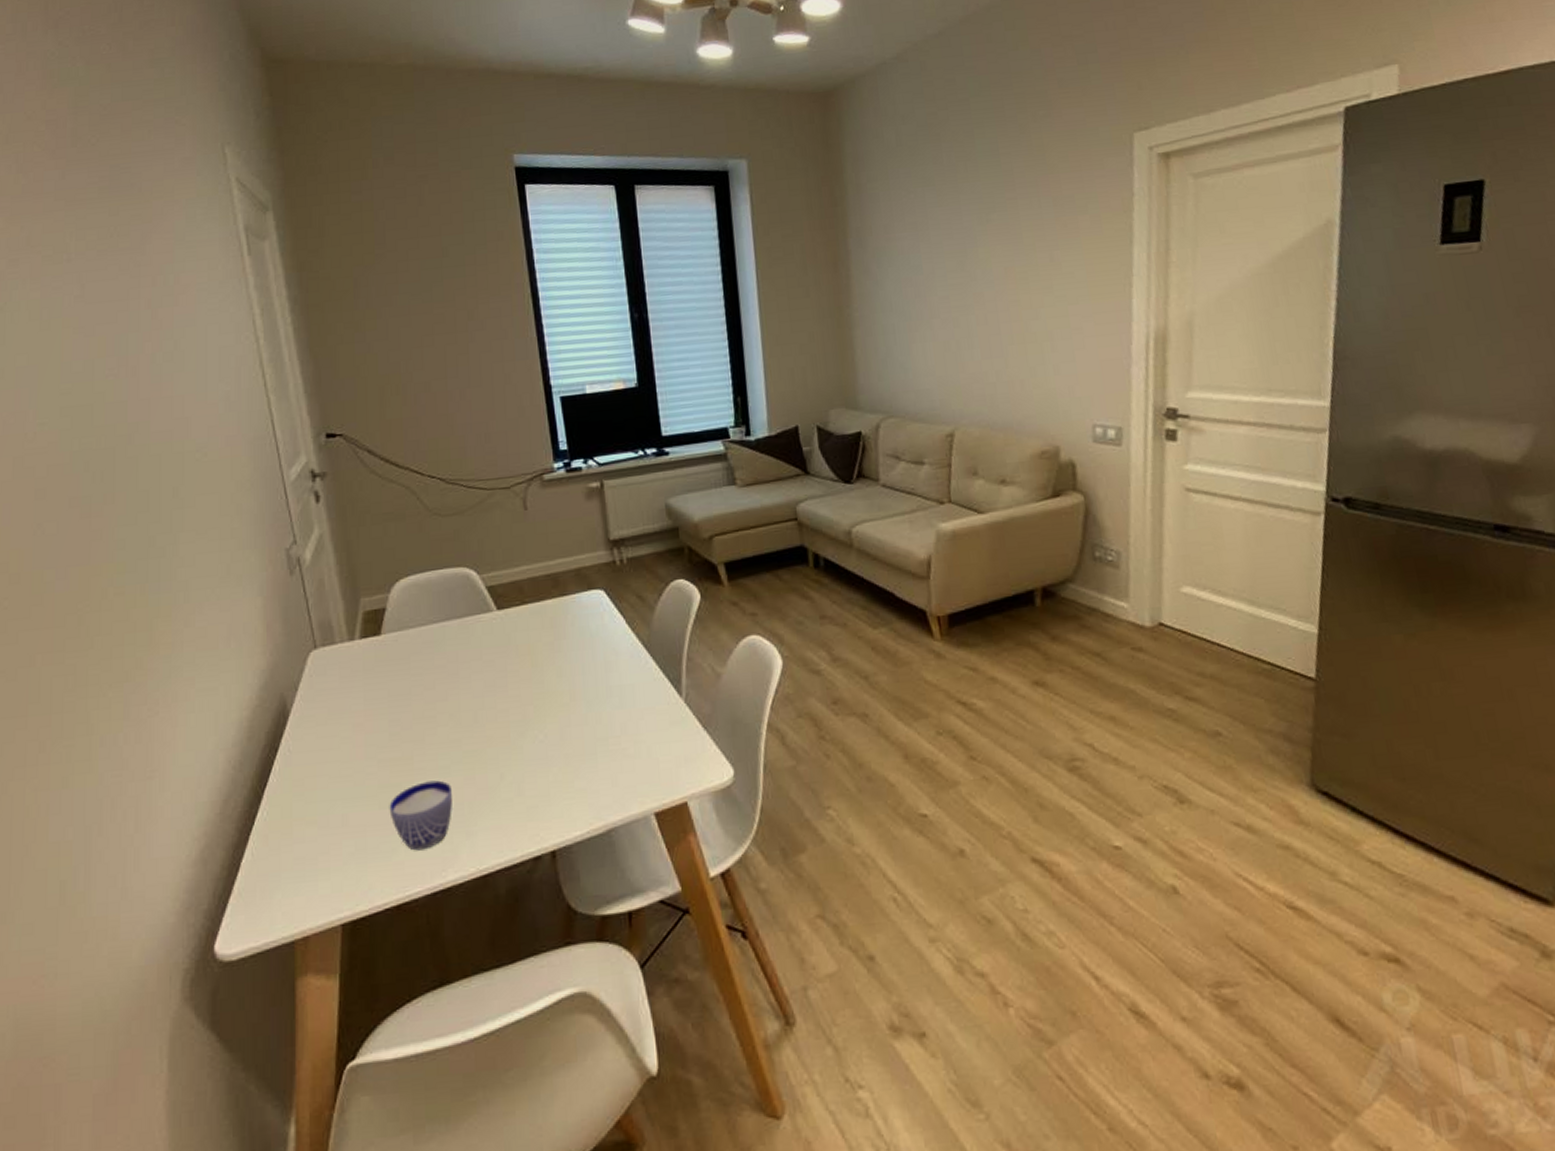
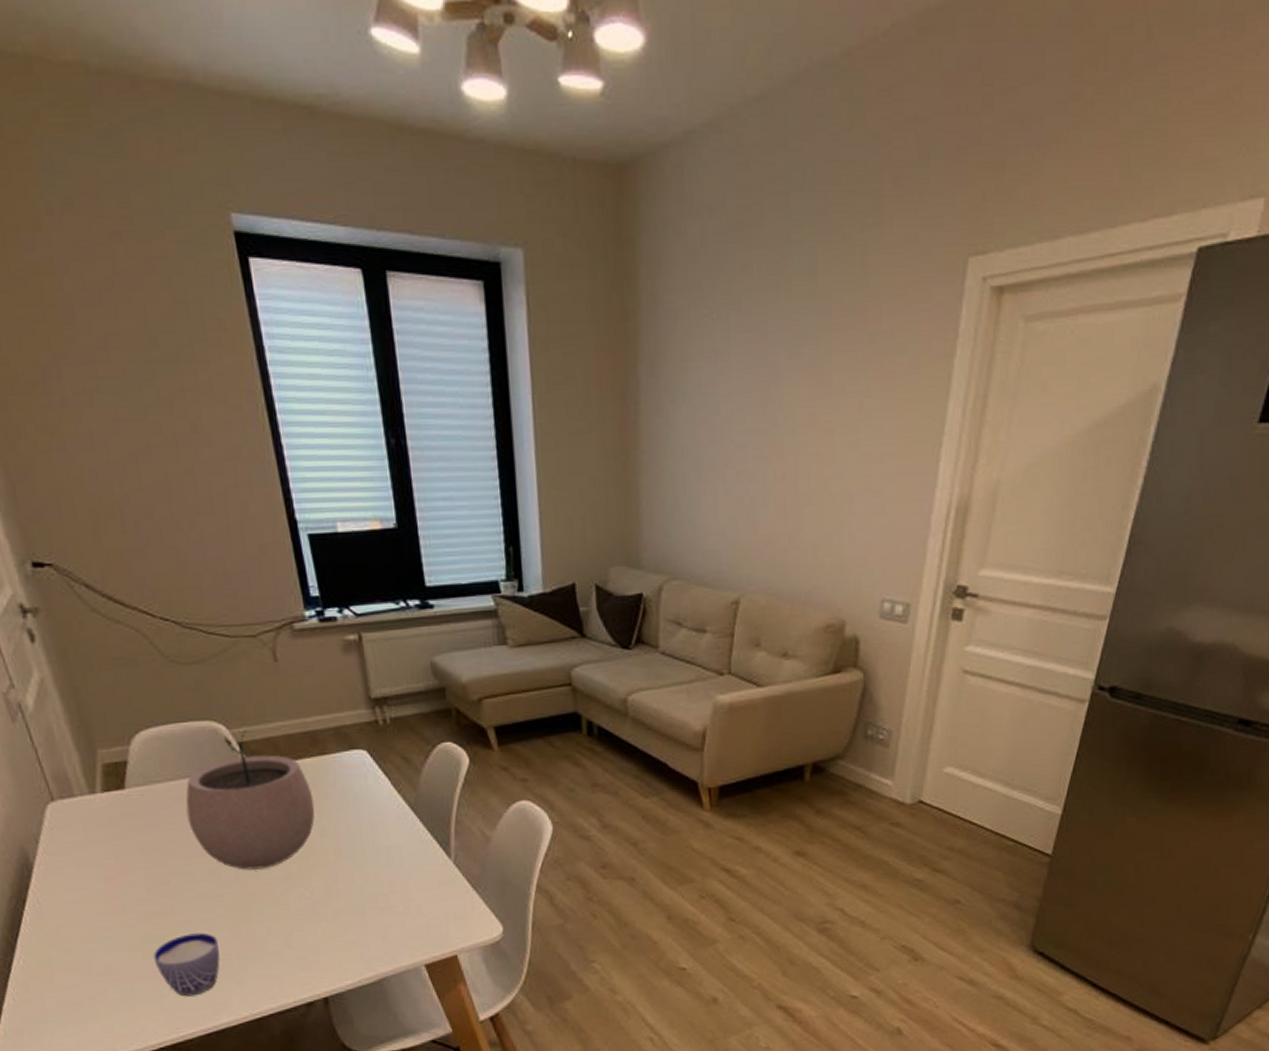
plant pot: none [434,575,553,714] -> present [185,730,315,870]

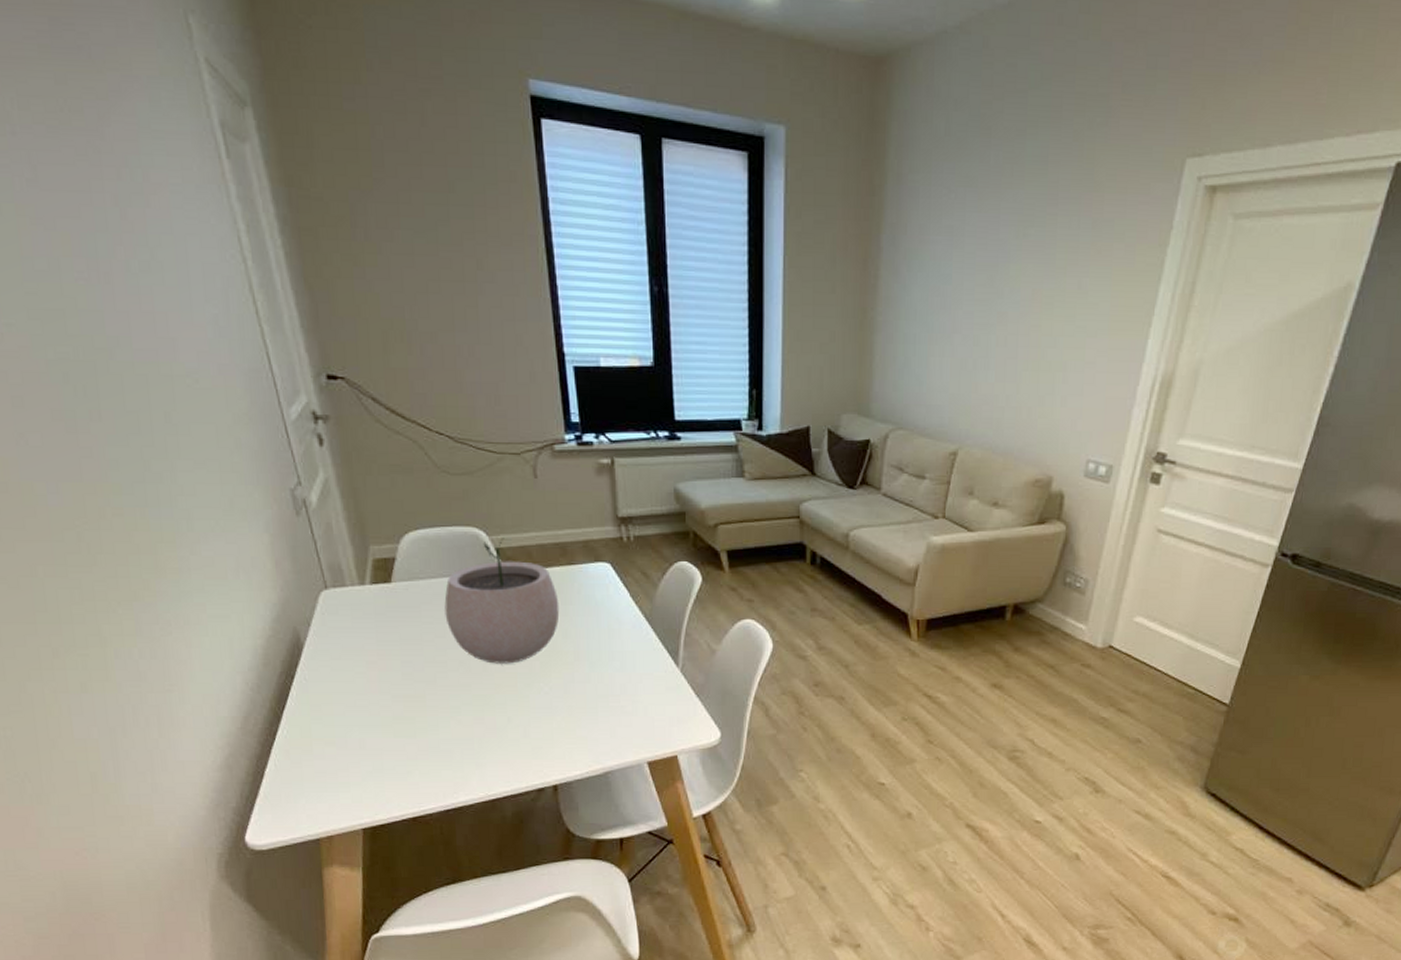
cup: present [153,932,220,997] -> none [403,718,463,775]

